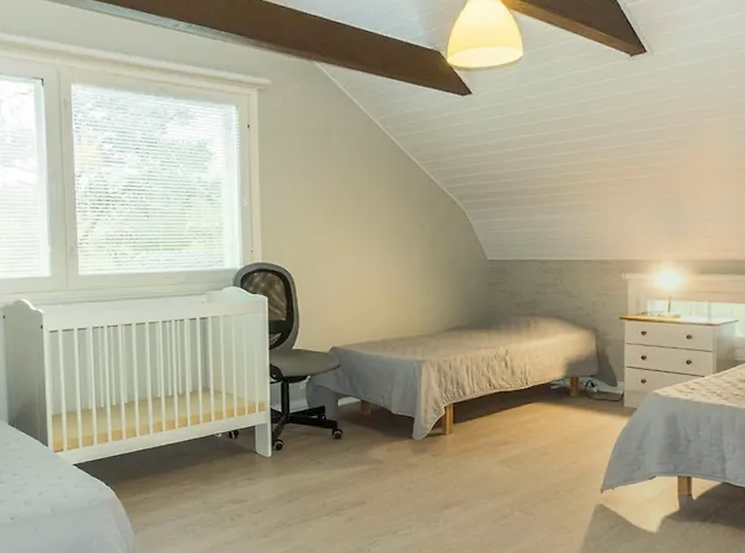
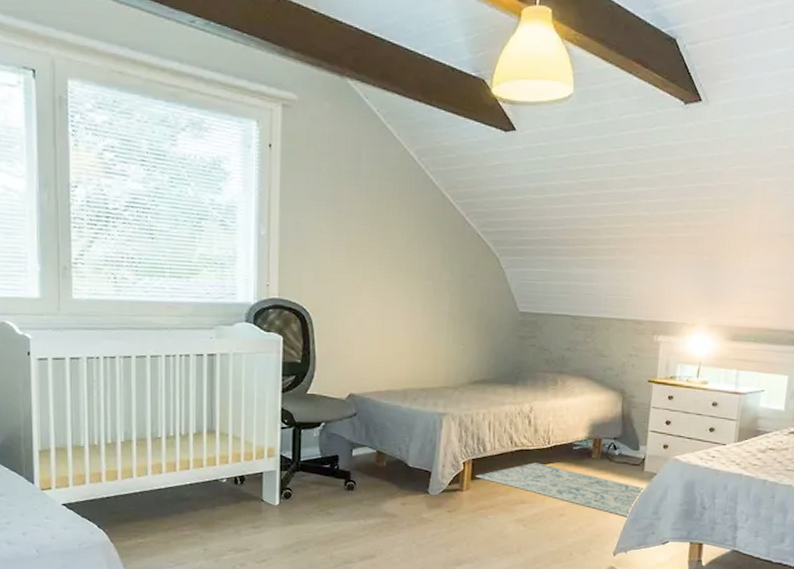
rug: none [457,404,626,454] -> present [475,462,645,517]

